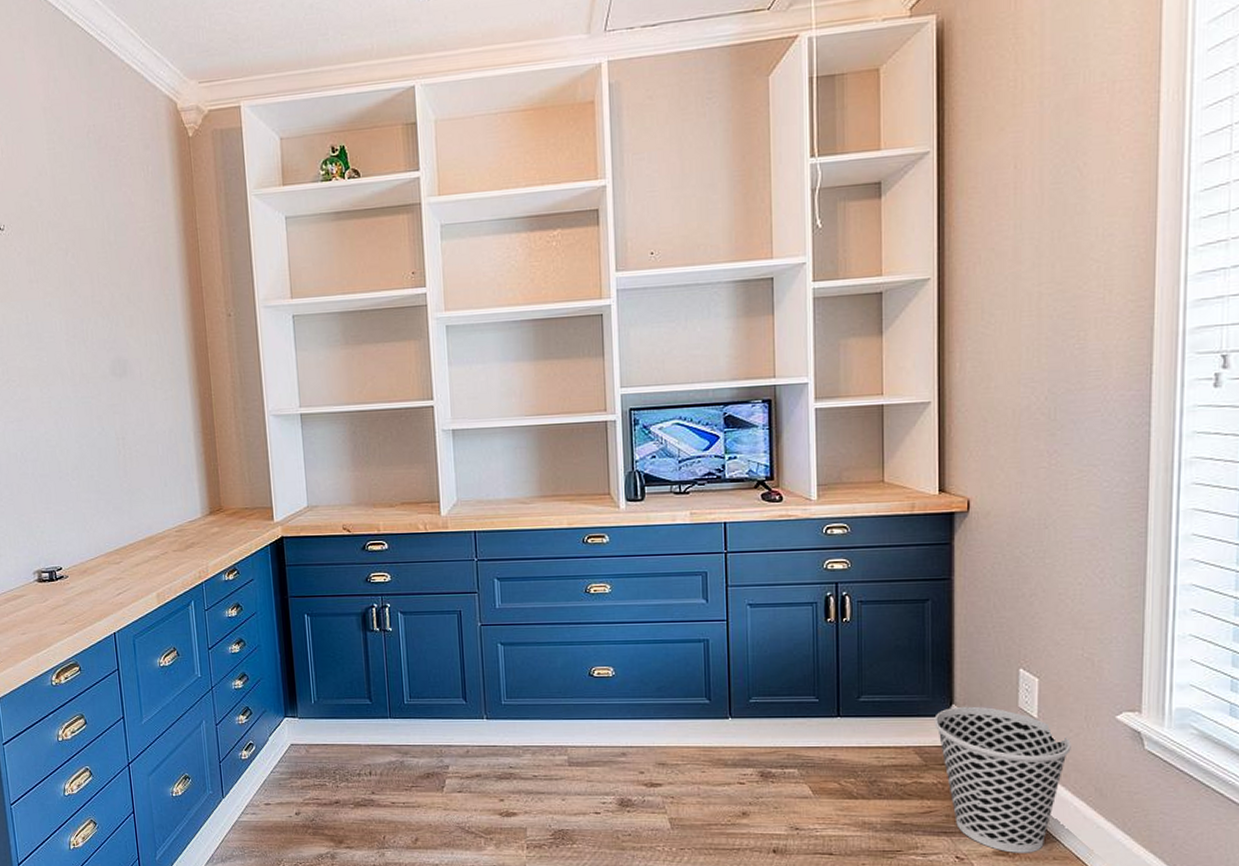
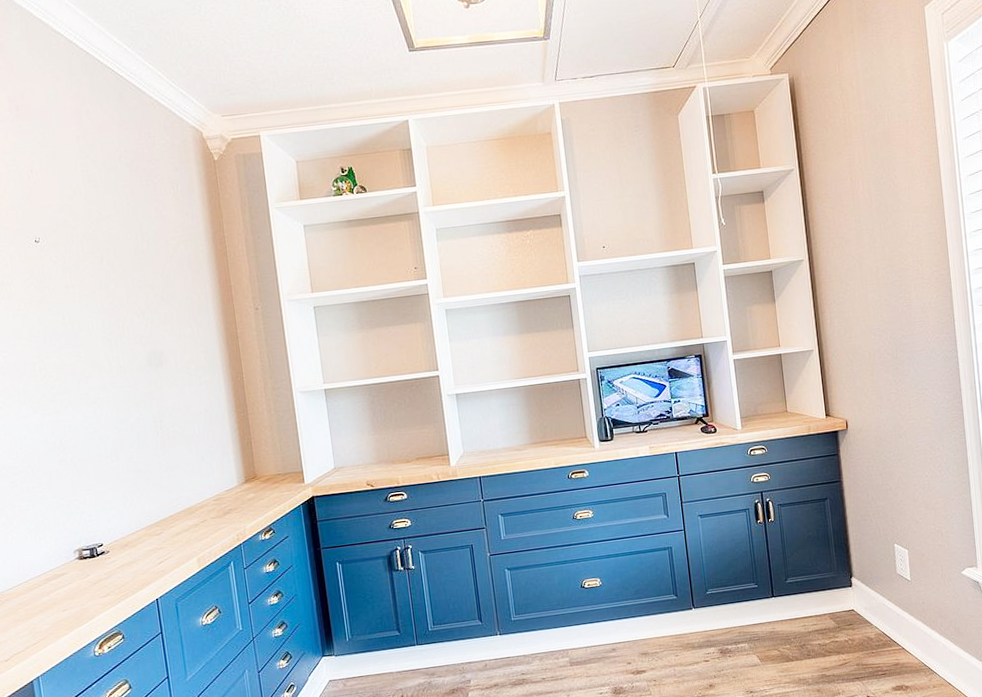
wastebasket: present [934,706,1071,853] -> none [840,576,935,687]

